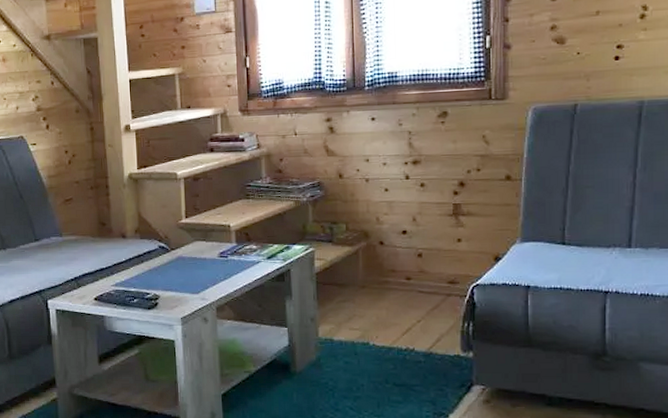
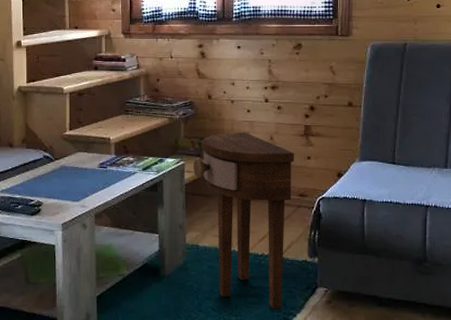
side table: none [324,213,442,409] -> present [193,132,294,309]

